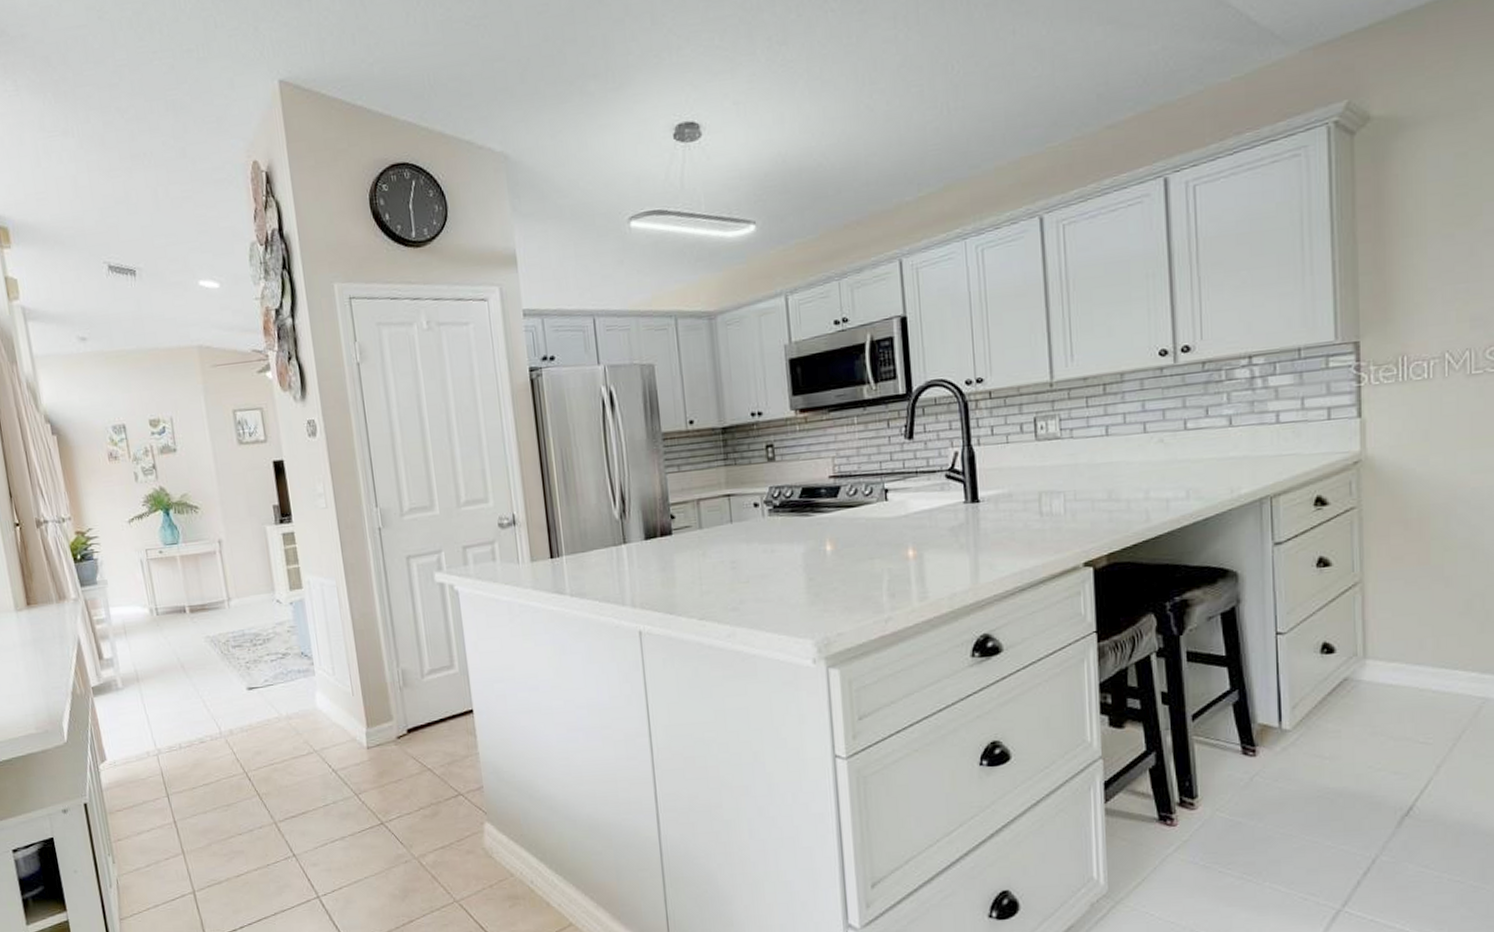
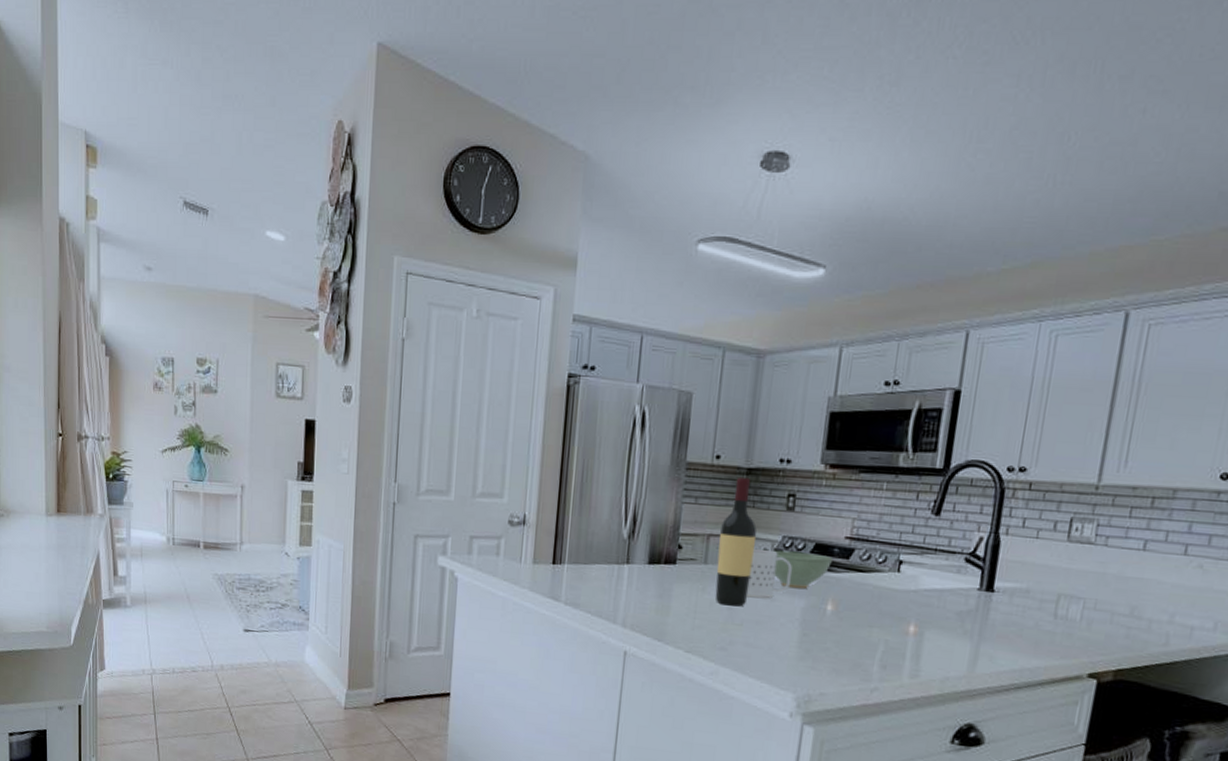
wine bottle: none [708,436,749,566] -> present [714,477,757,607]
mug: none [743,502,786,554] -> present [746,548,792,599]
bowl: none [764,498,823,537] -> present [774,550,834,590]

